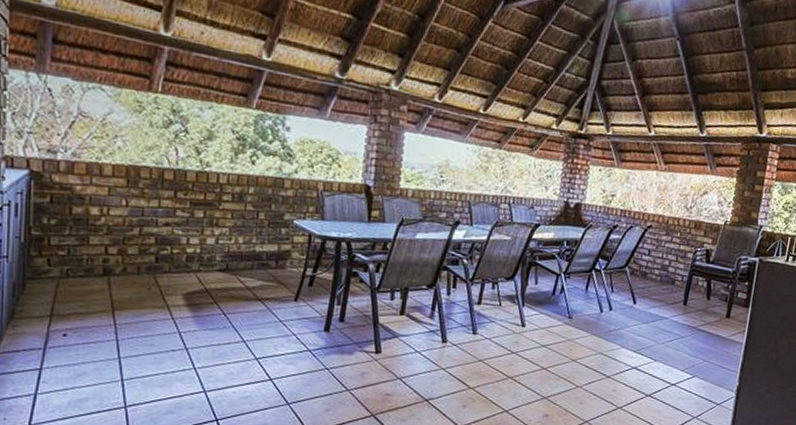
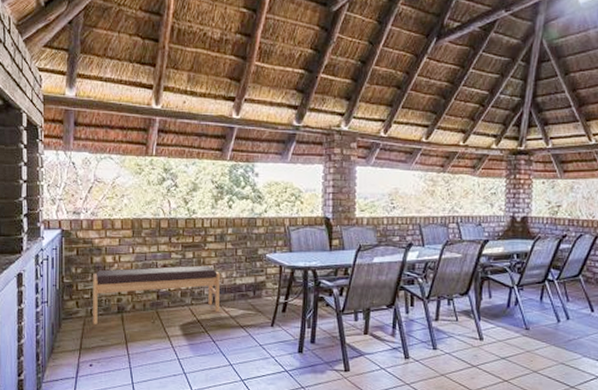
bench: none [69,223,236,287] -> present [93,265,220,324]

